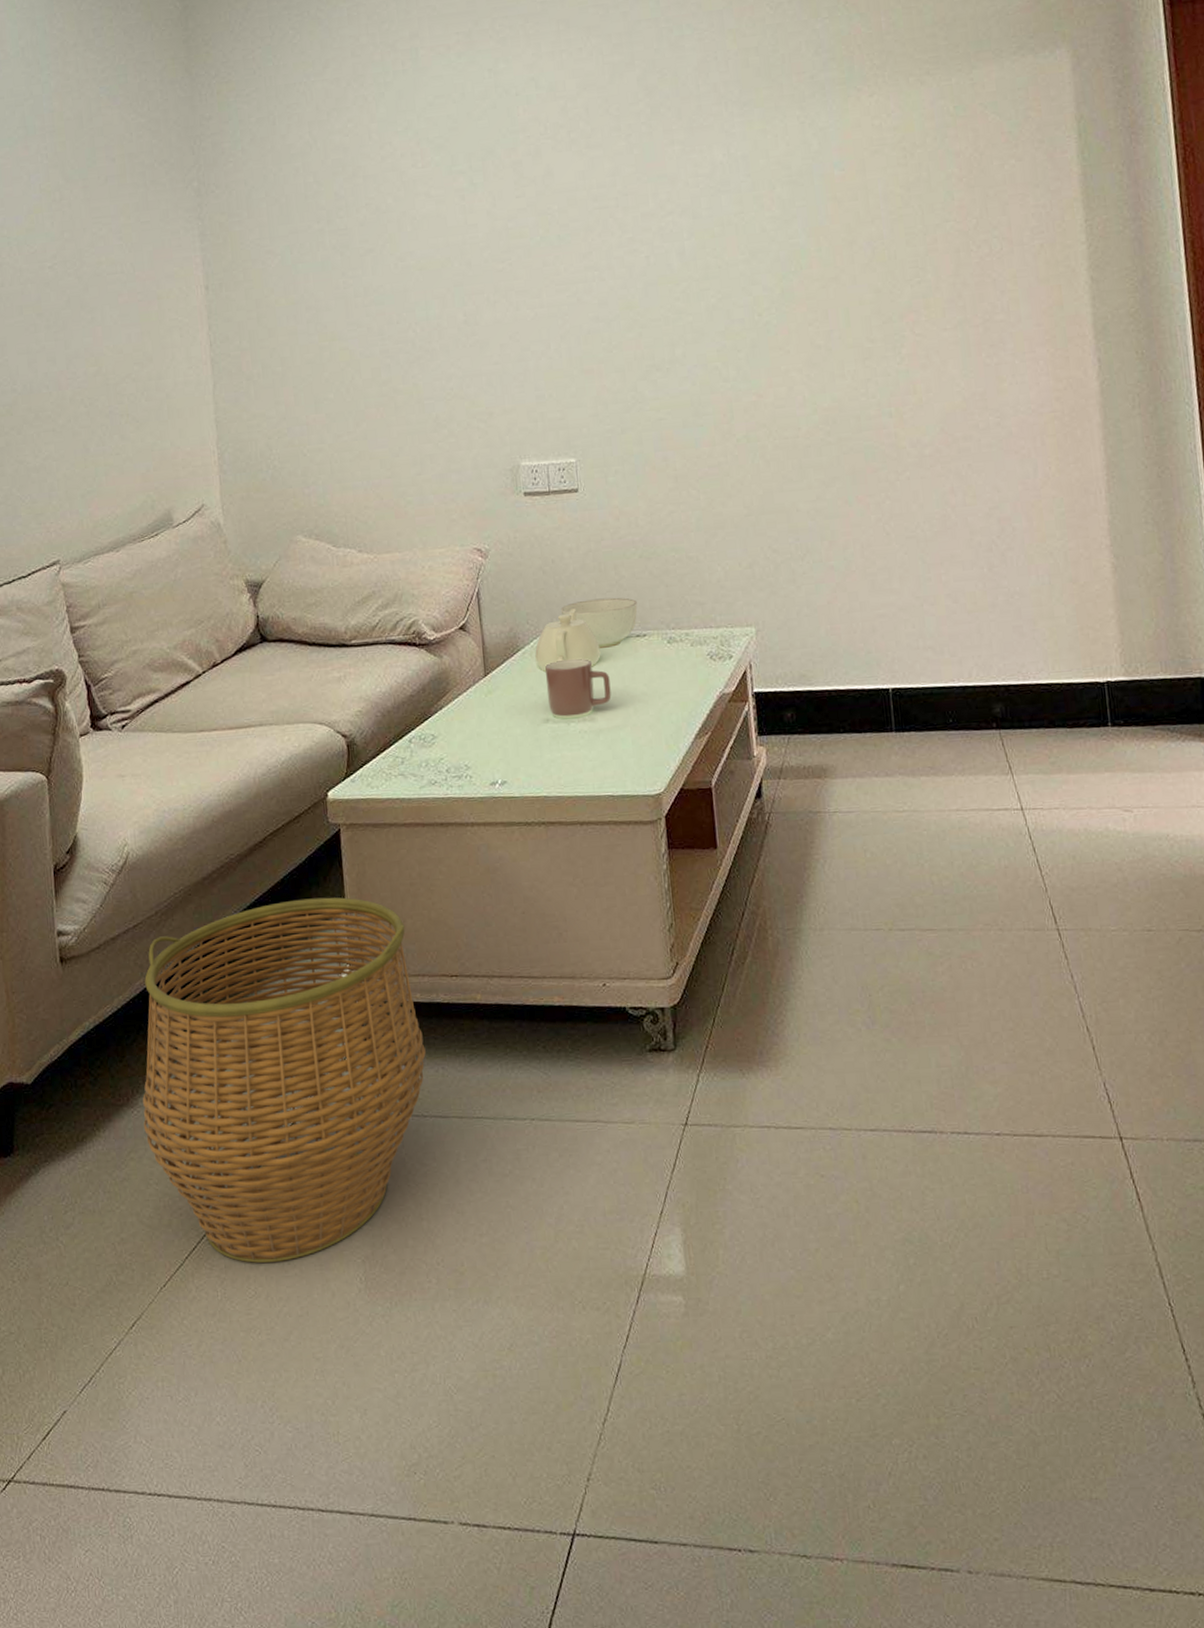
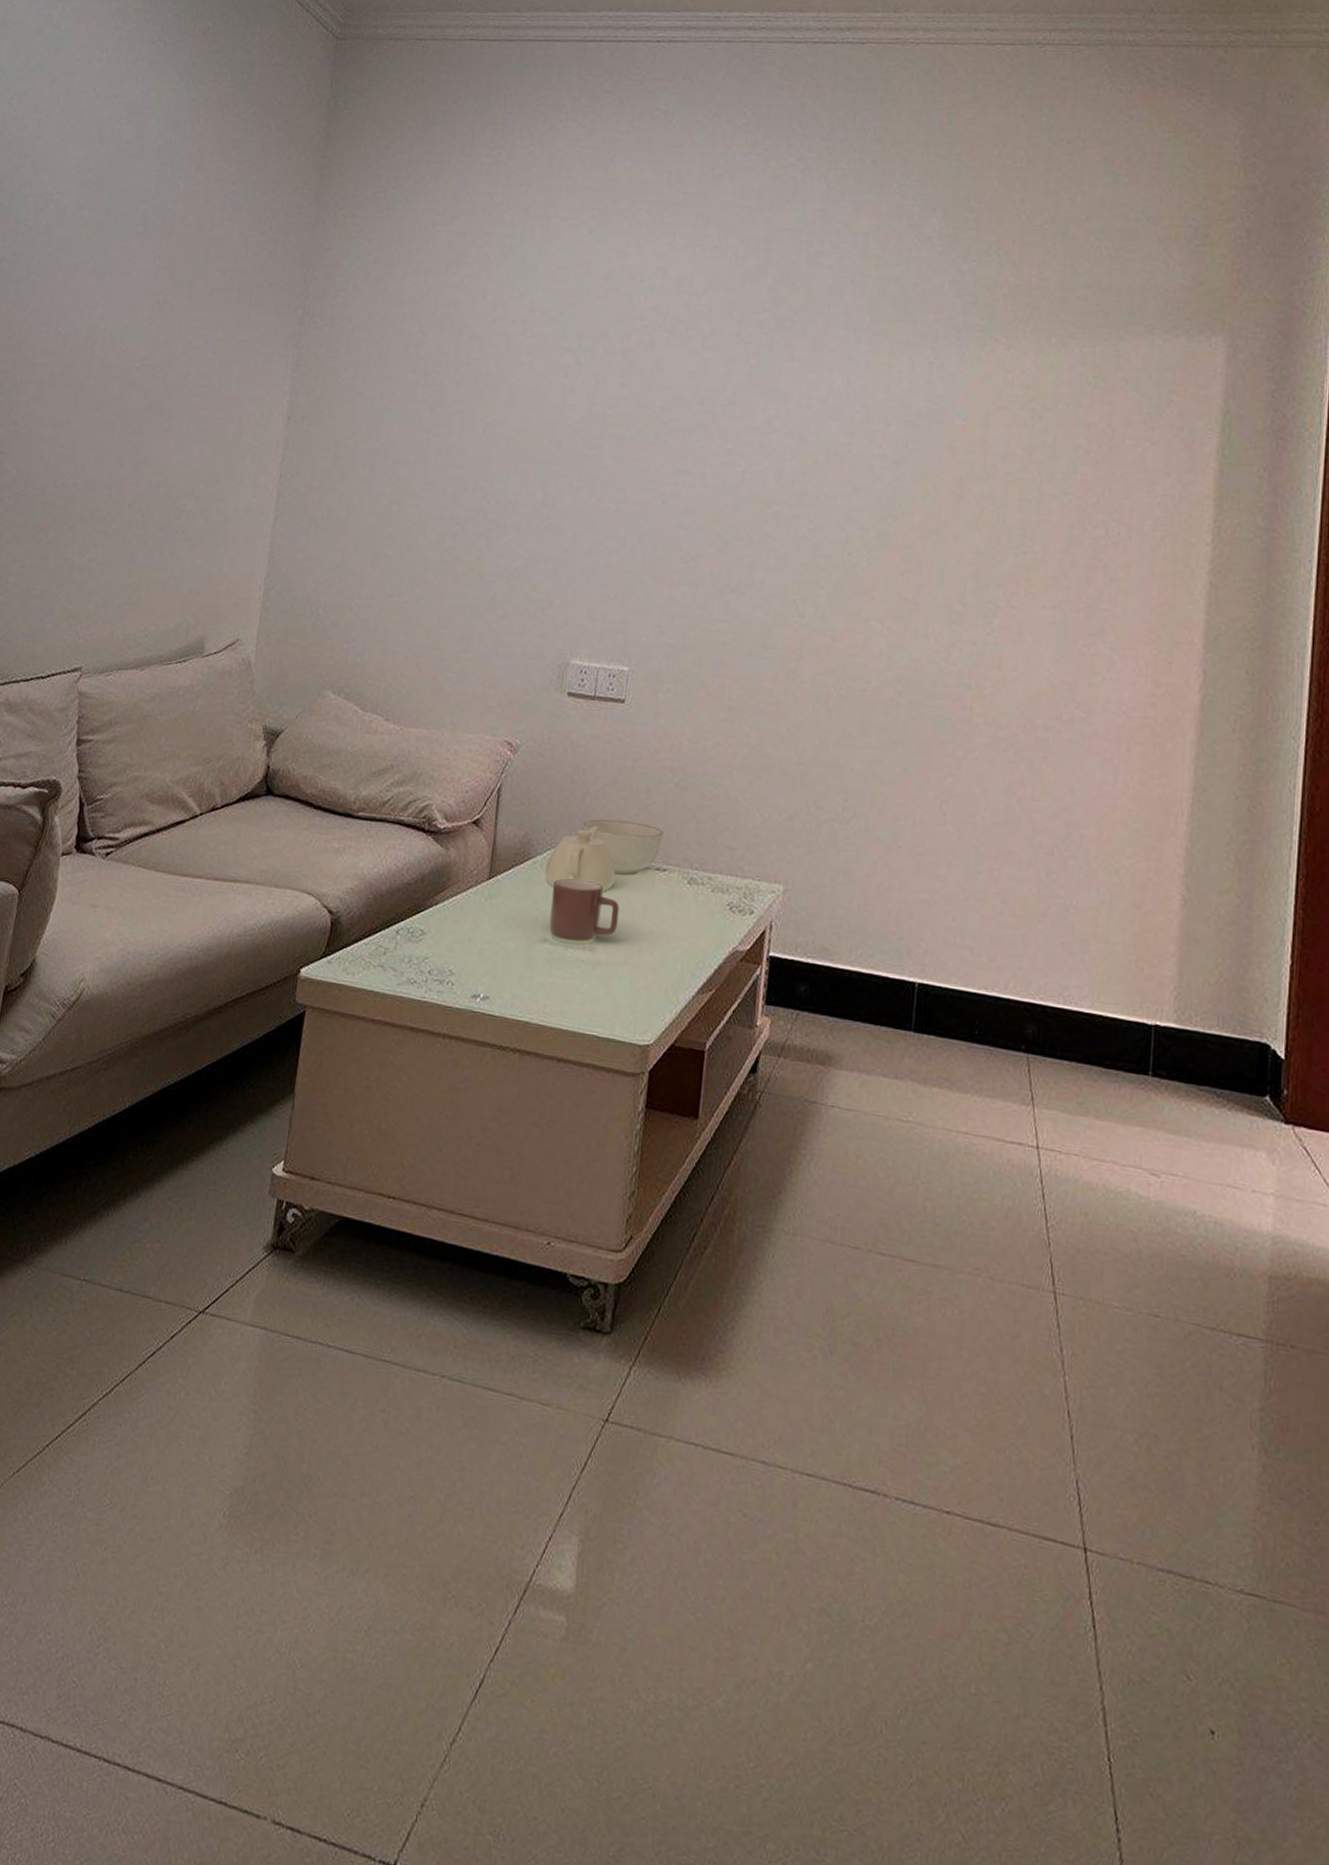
basket: present [142,897,426,1264] -> none [34,1076,351,1475]

